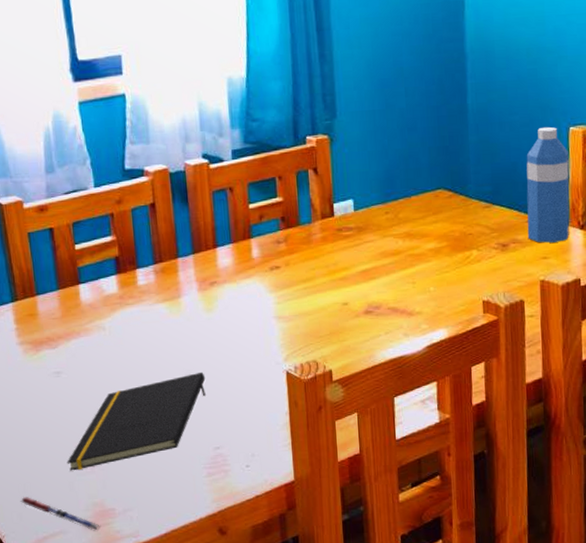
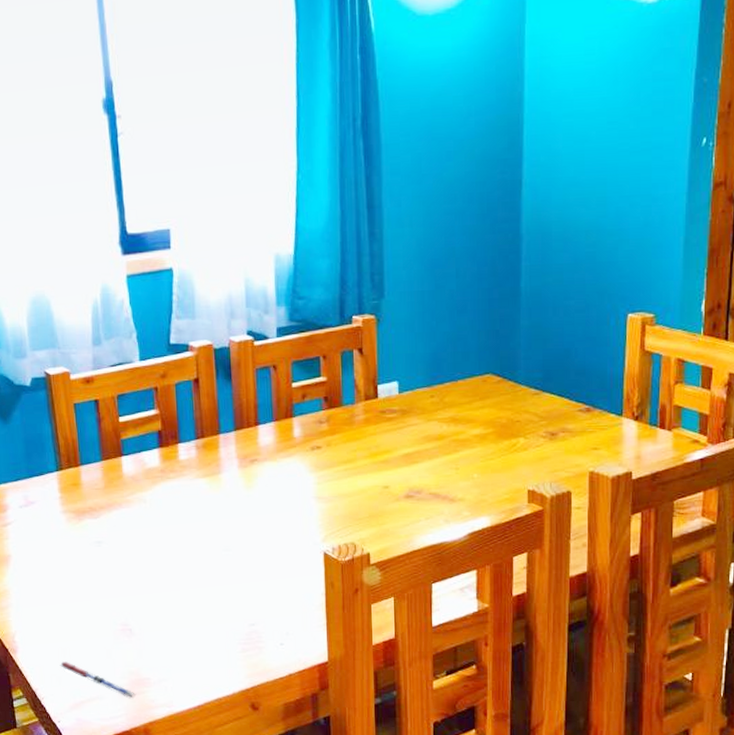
notepad: present [67,371,206,471] -> none [105,548,243,639]
water bottle: present [526,126,570,243] -> none [578,312,625,433]

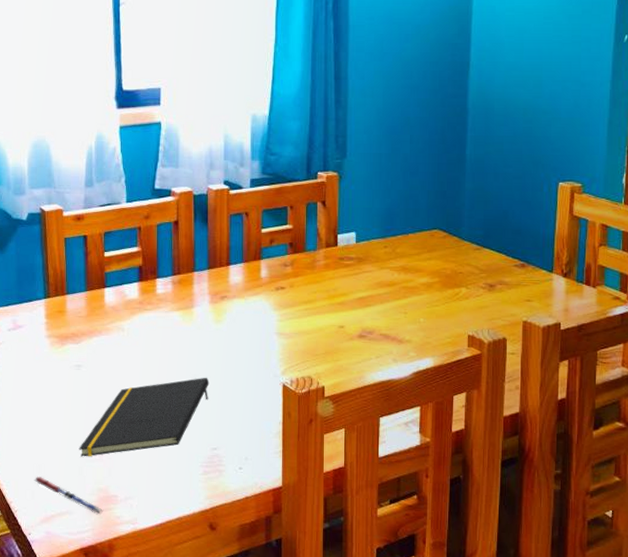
notepad: none [105,548,243,639] -> present [79,377,209,457]

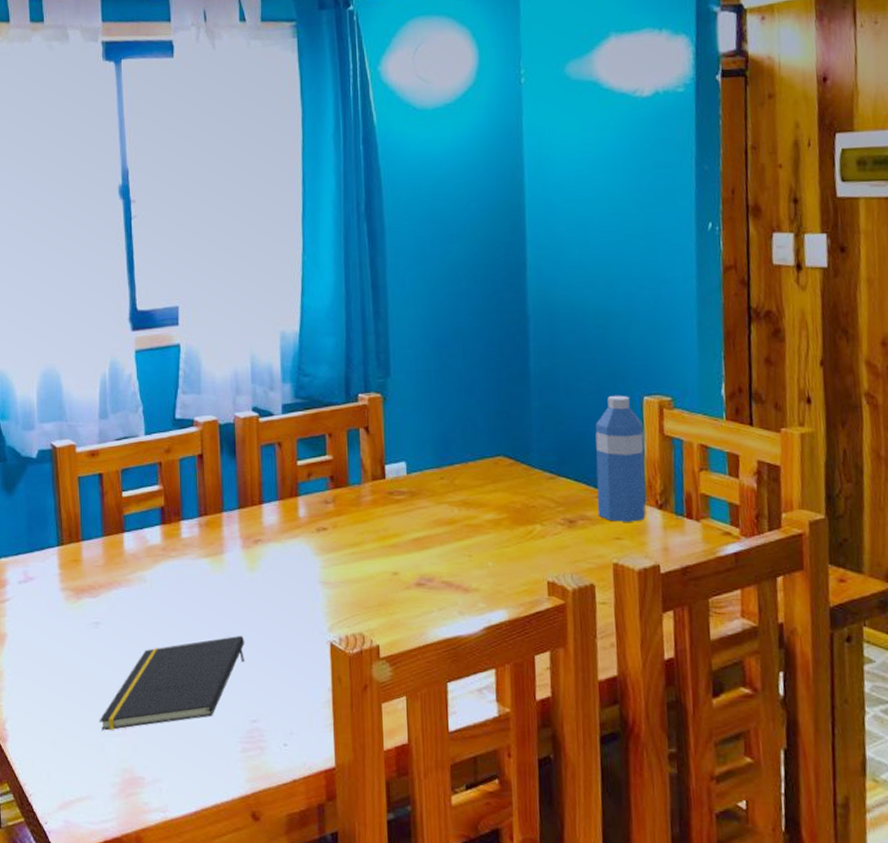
pen: present [34,477,103,515] -> none [49,754,128,800]
water bottle: none [514,180,556,287] -> present [595,395,646,522]

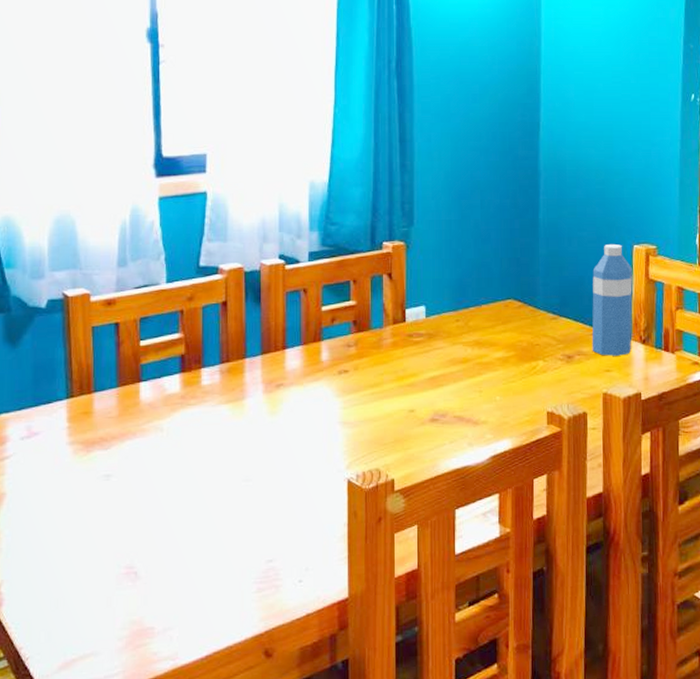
notepad: present [99,635,245,731] -> none [107,478,264,584]

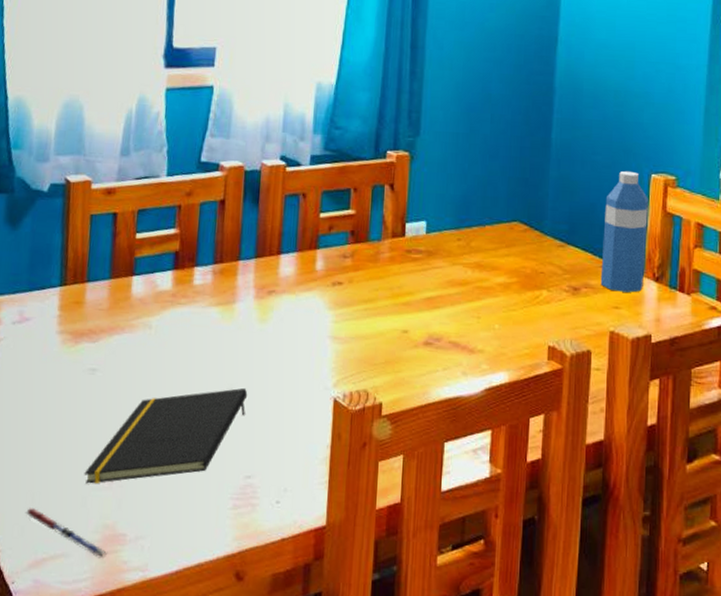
pen: none [50,613,136,653] -> present [25,508,107,558]
notepad: none [107,478,264,584] -> present [84,387,248,484]

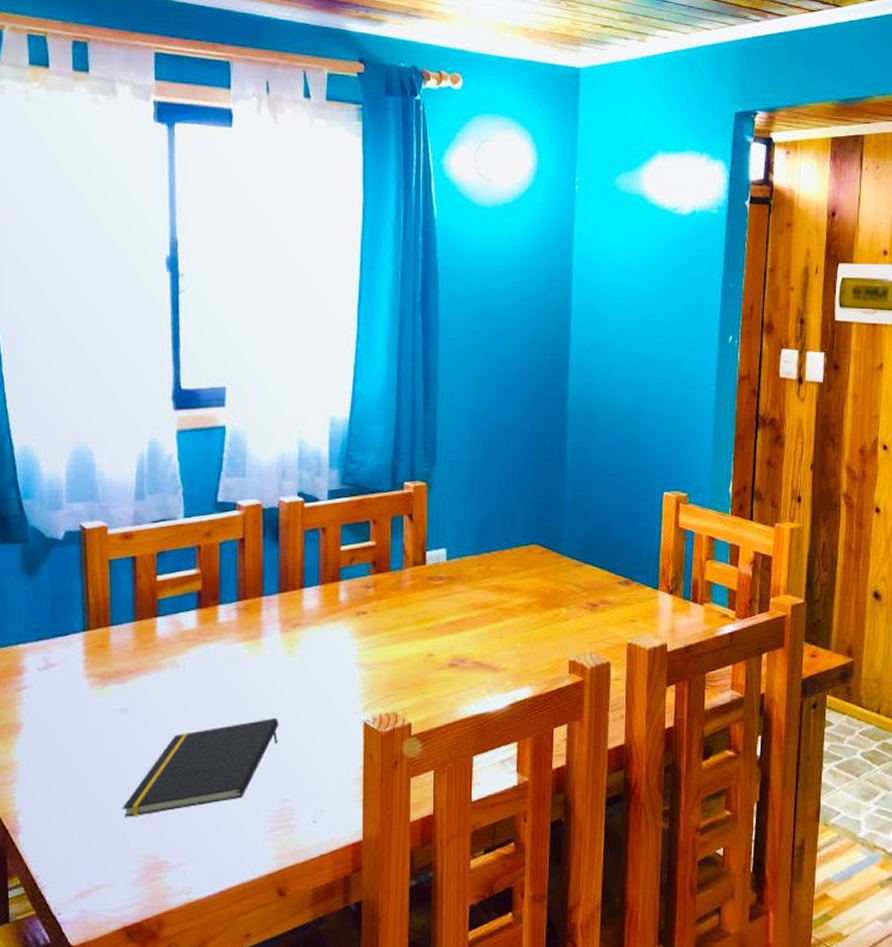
pen: present [25,508,107,558] -> none [66,844,150,886]
water bottle: present [600,170,648,293] -> none [617,490,661,606]

